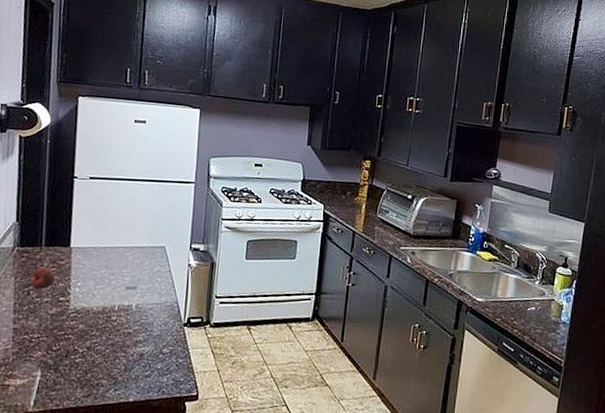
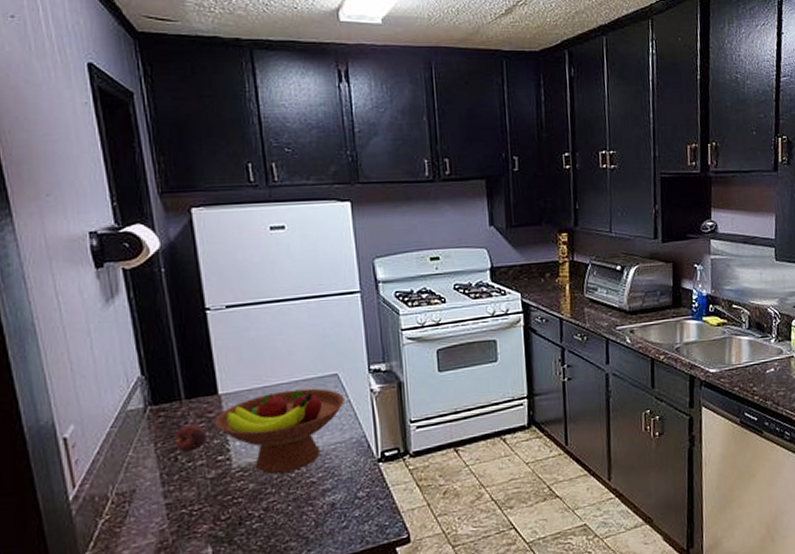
fruit bowl: none [63,253,167,321] -> present [215,388,344,475]

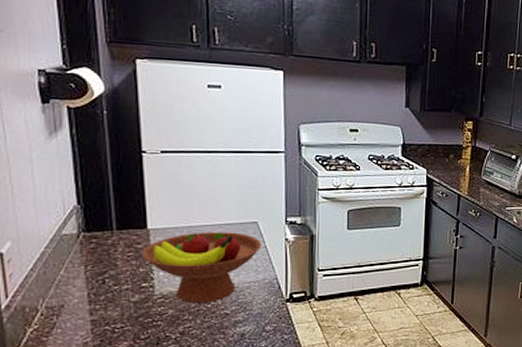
apple: present [175,425,207,452] -> none [104,254,134,277]

